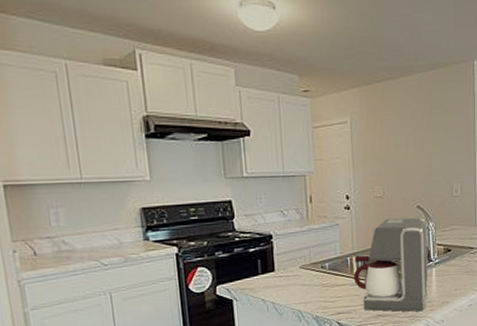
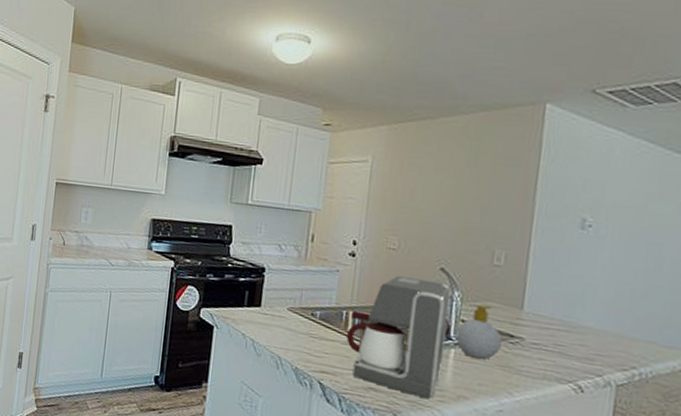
soap bottle: none [435,229,466,272] -> present [455,305,502,360]

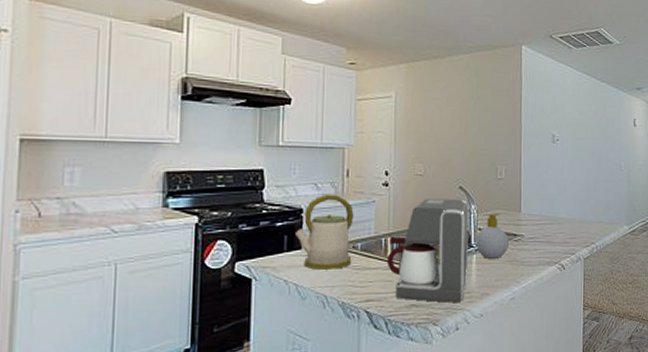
kettle: none [256,256,316,334] -> present [295,194,354,270]

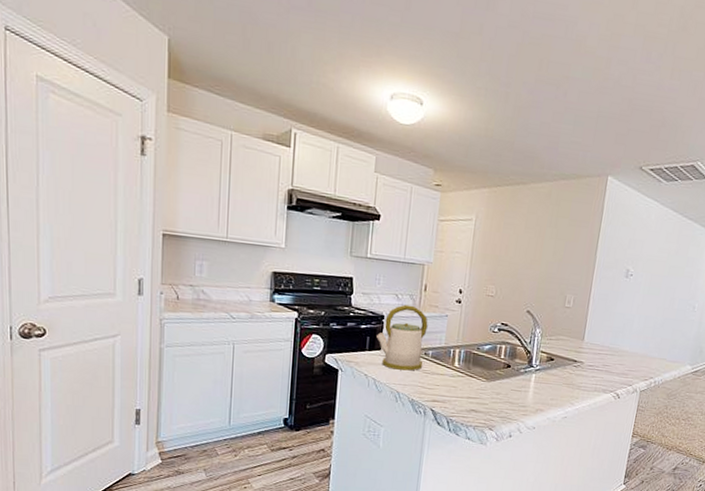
coffee maker: present [386,199,469,303] -> none [453,318,534,415]
soap bottle: present [476,214,509,260] -> none [536,339,569,381]

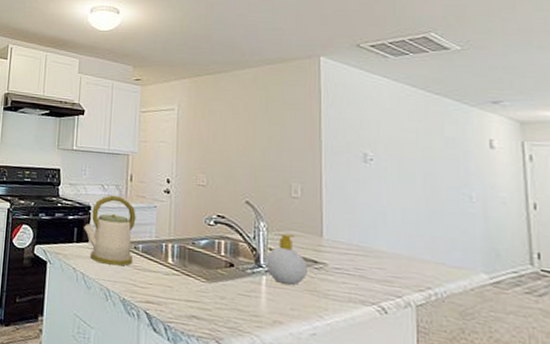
soap bottle: none [536,339,569,381] -> present [266,234,307,286]

